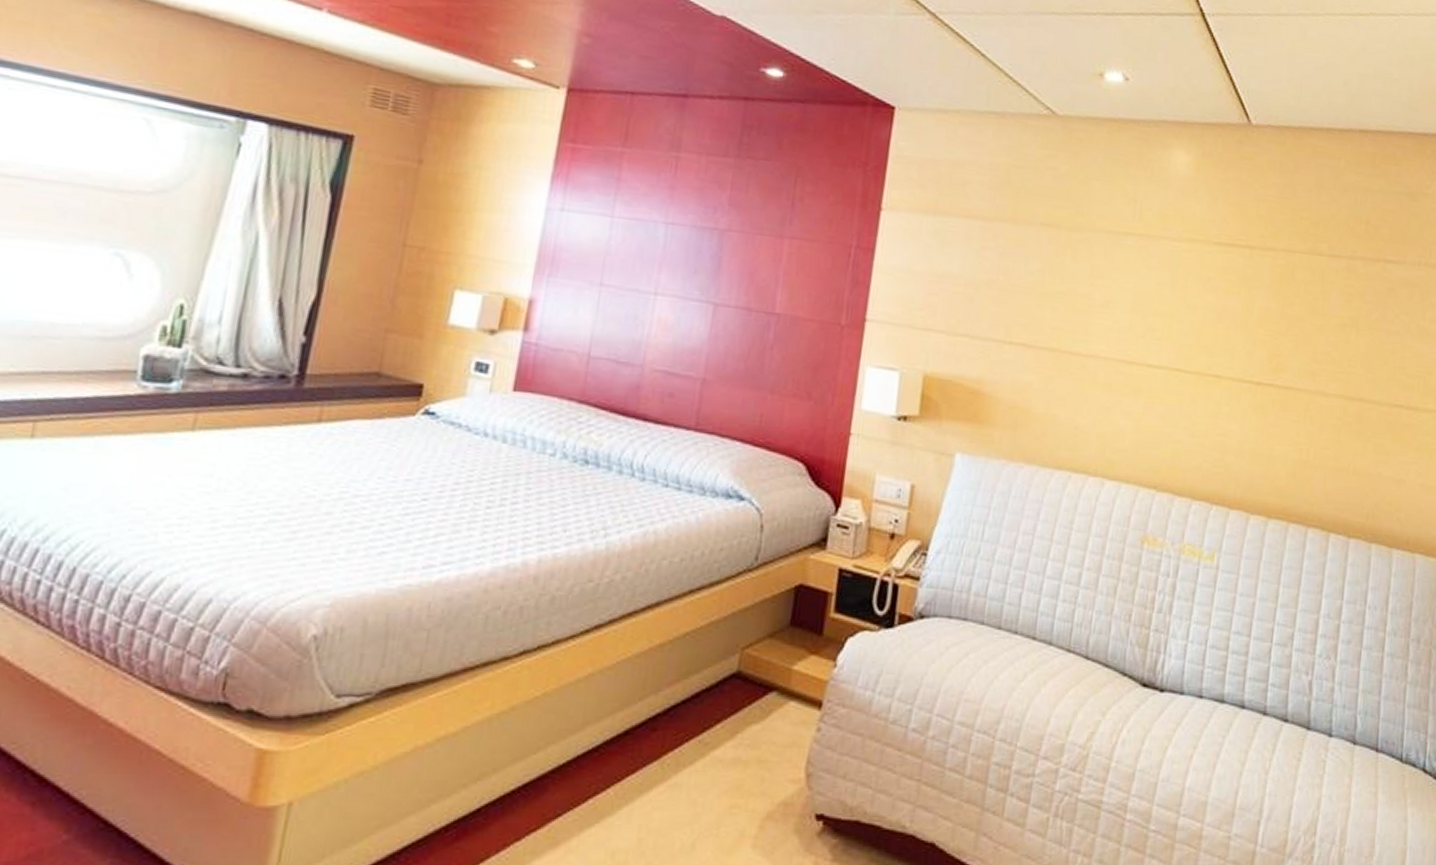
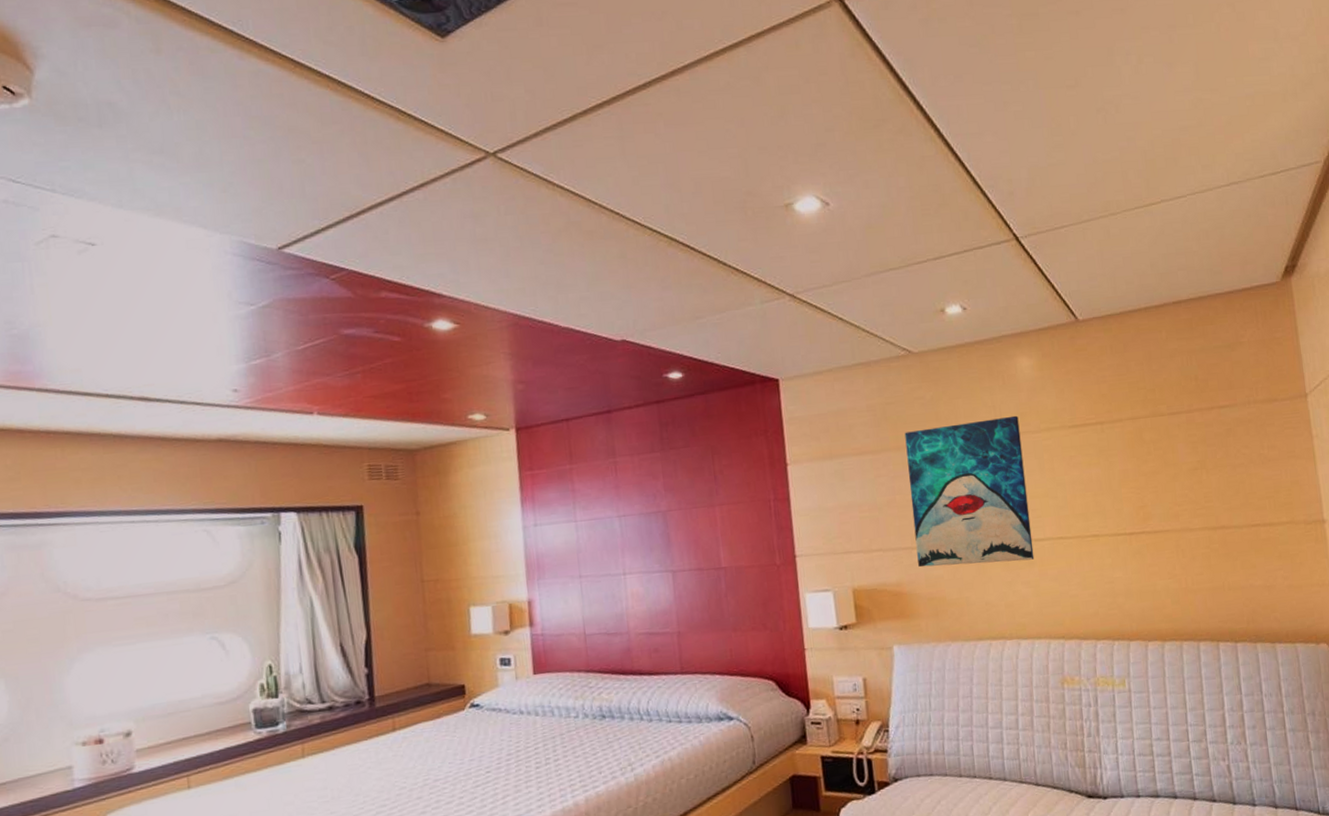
wall art: none [1007,204,1160,388] -> present [904,415,1035,568]

